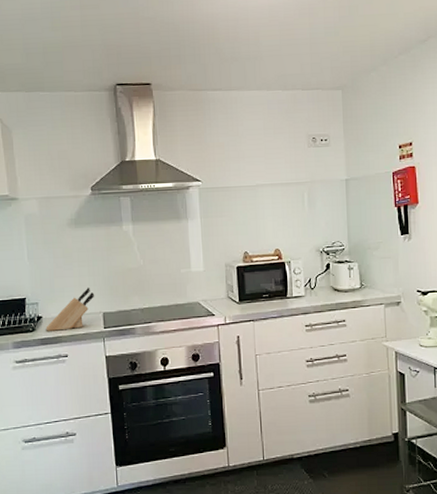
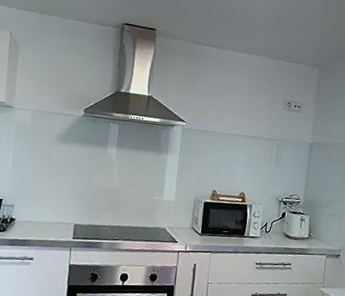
knife block: present [46,287,95,331] -> none [16,198,70,235]

